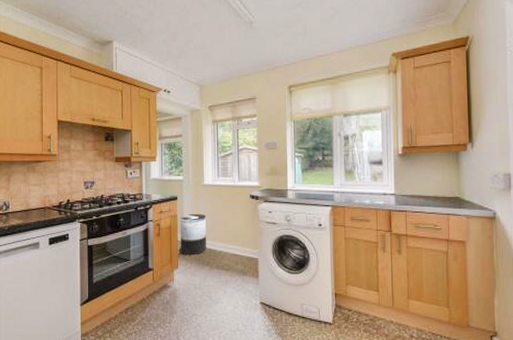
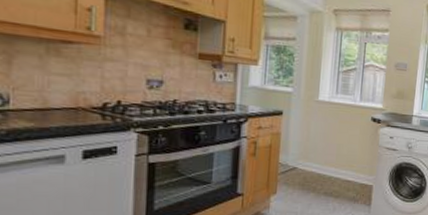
trash can: present [180,213,207,255] -> none [281,132,318,180]

